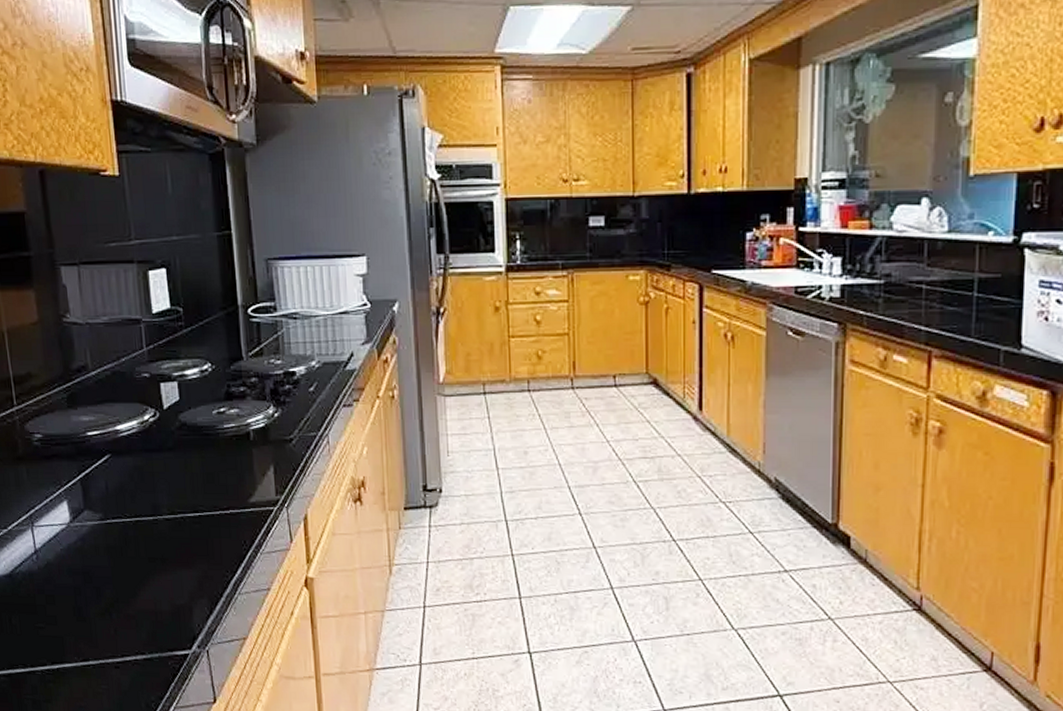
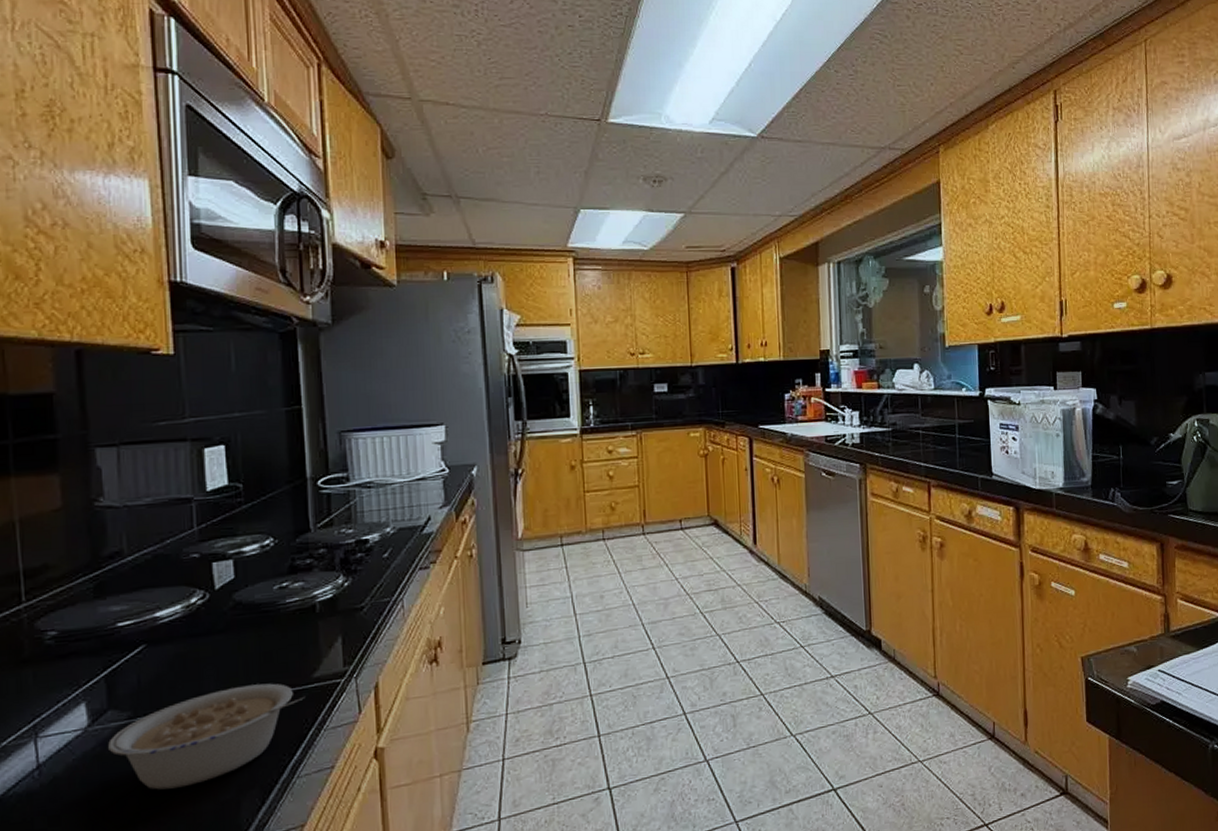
legume: none [86,502,244,588] -> present [108,683,306,790]

